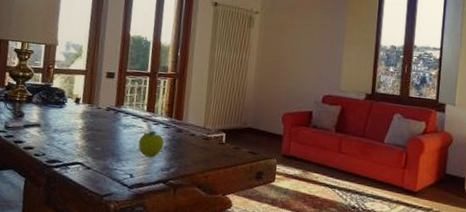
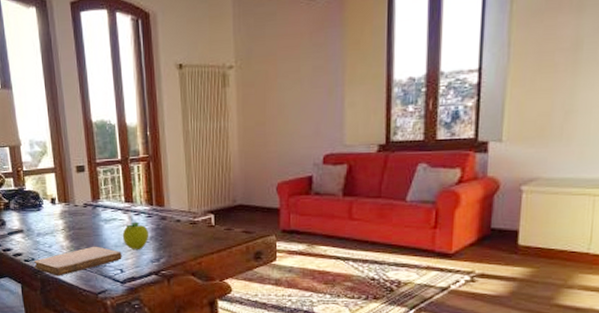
notebook: none [43,148,135,175] -> present [34,246,122,276]

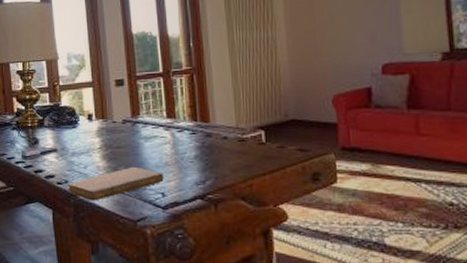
fruit: present [122,221,149,250] -> none [164,139,194,171]

